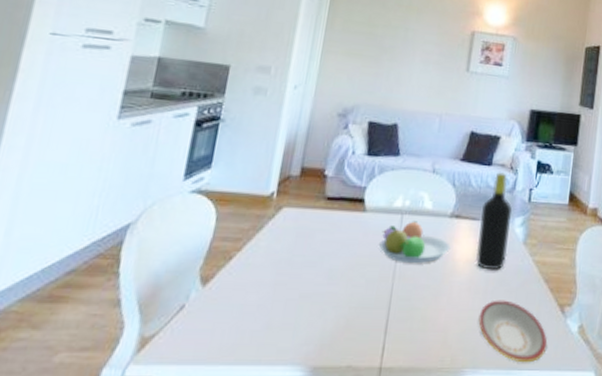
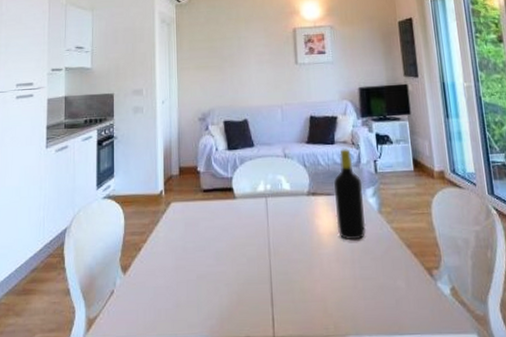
fruit bowl: present [378,221,451,264] -> none [251,202,313,241]
plate: present [478,300,548,363] -> none [351,267,424,328]

